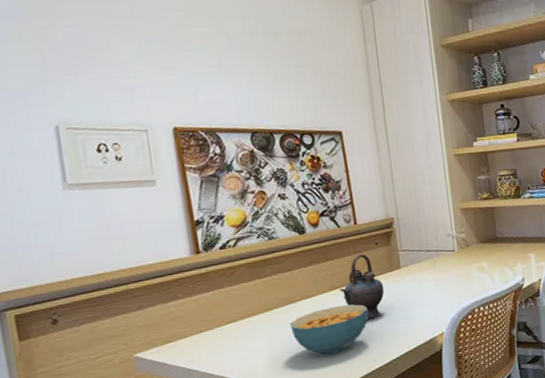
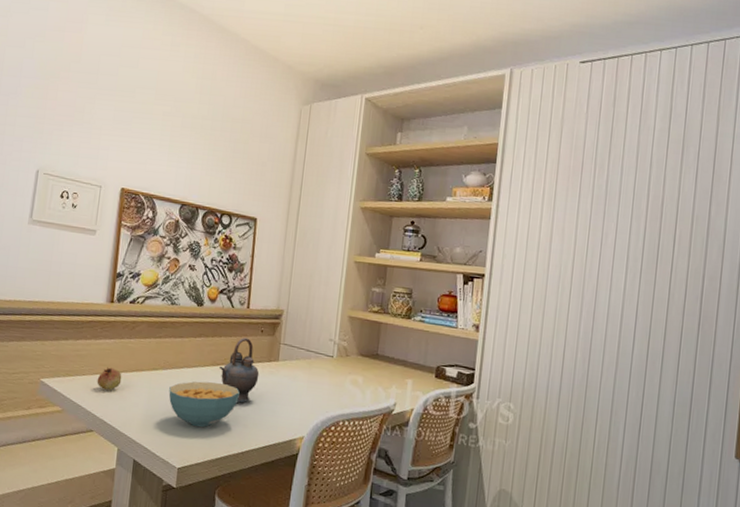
fruit: none [203,320,234,346] -> present [97,367,122,390]

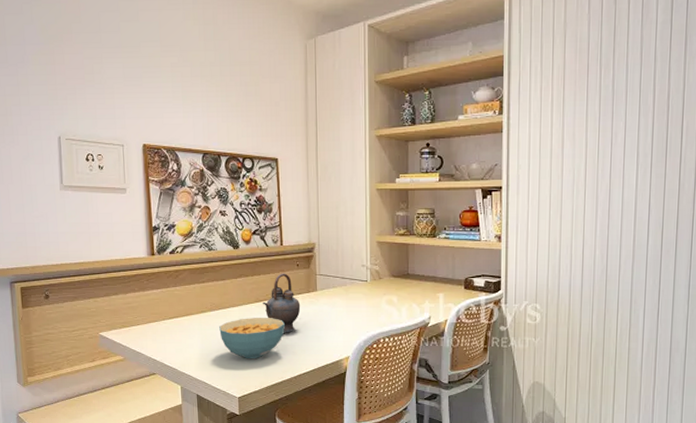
fruit: present [97,367,122,390] -> none [151,315,174,336]

